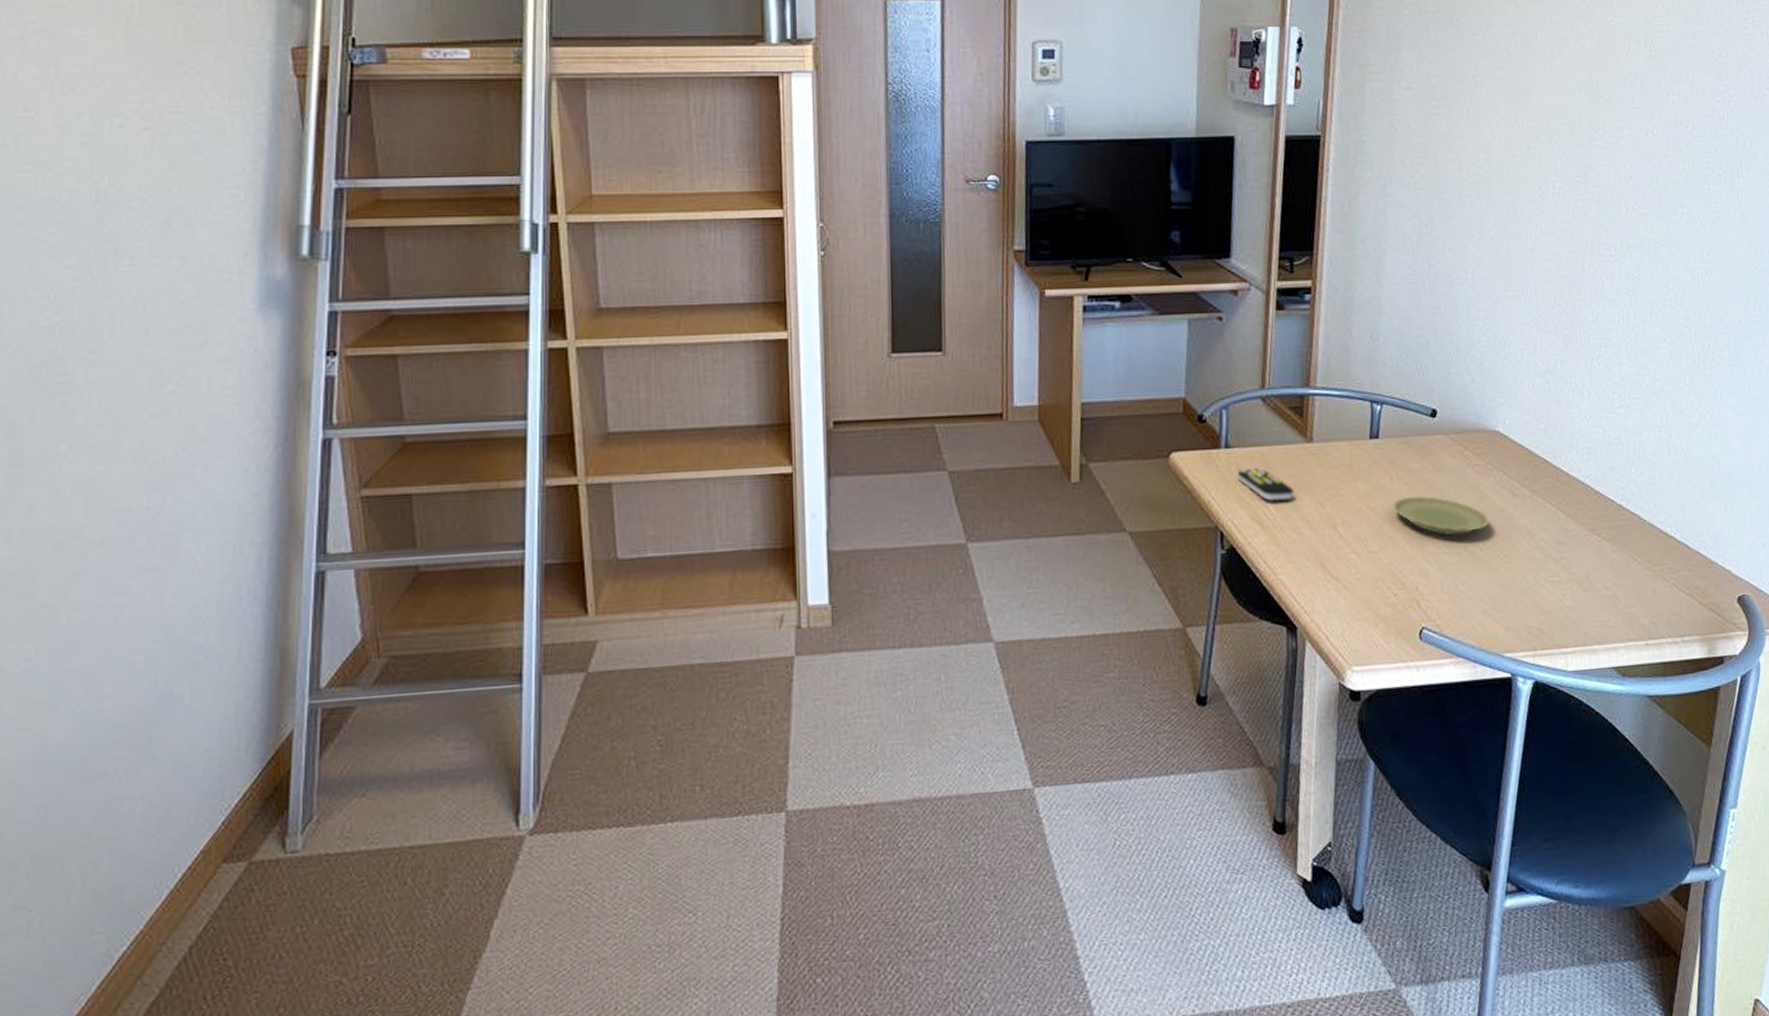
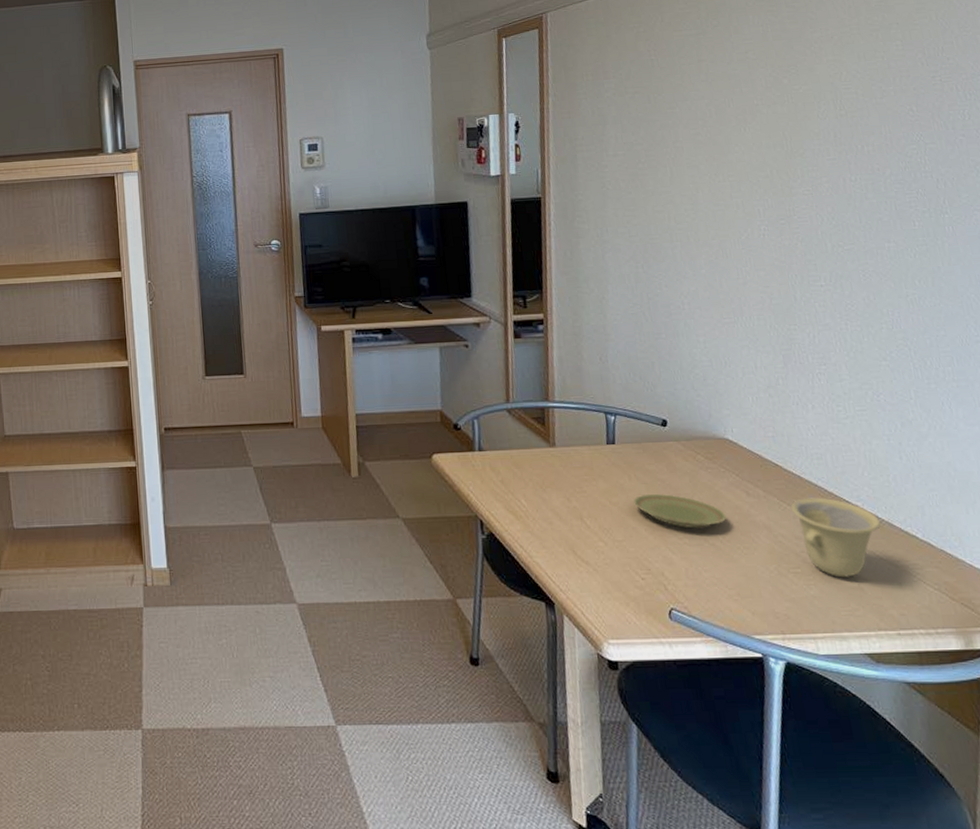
remote control: present [1237,467,1294,500] -> none [491,467,543,495]
cup: none [1555,497,1643,585] -> present [790,497,881,578]

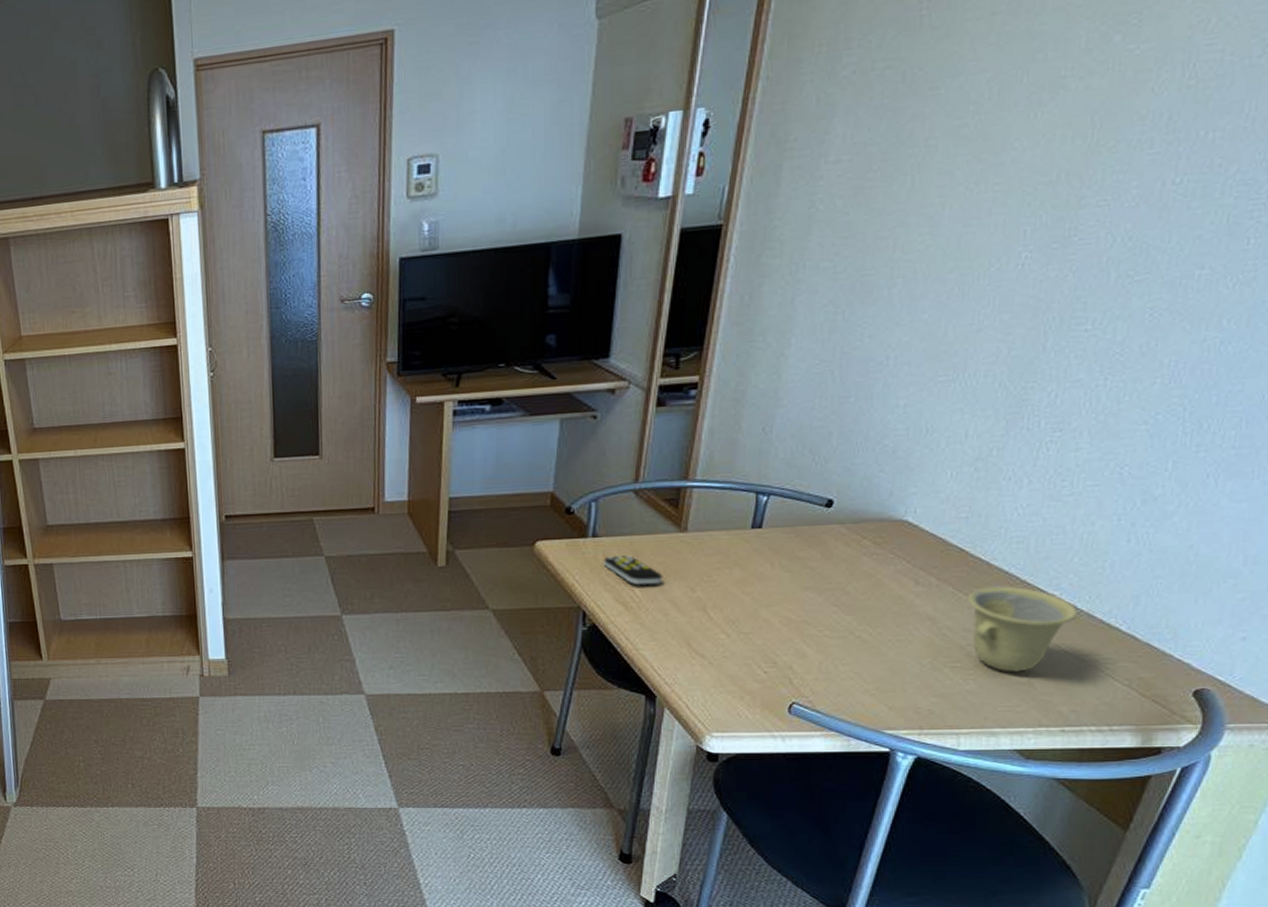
remote control: none [491,467,543,495] -> present [603,555,663,584]
plate: present [633,493,727,529] -> none [772,582,884,620]

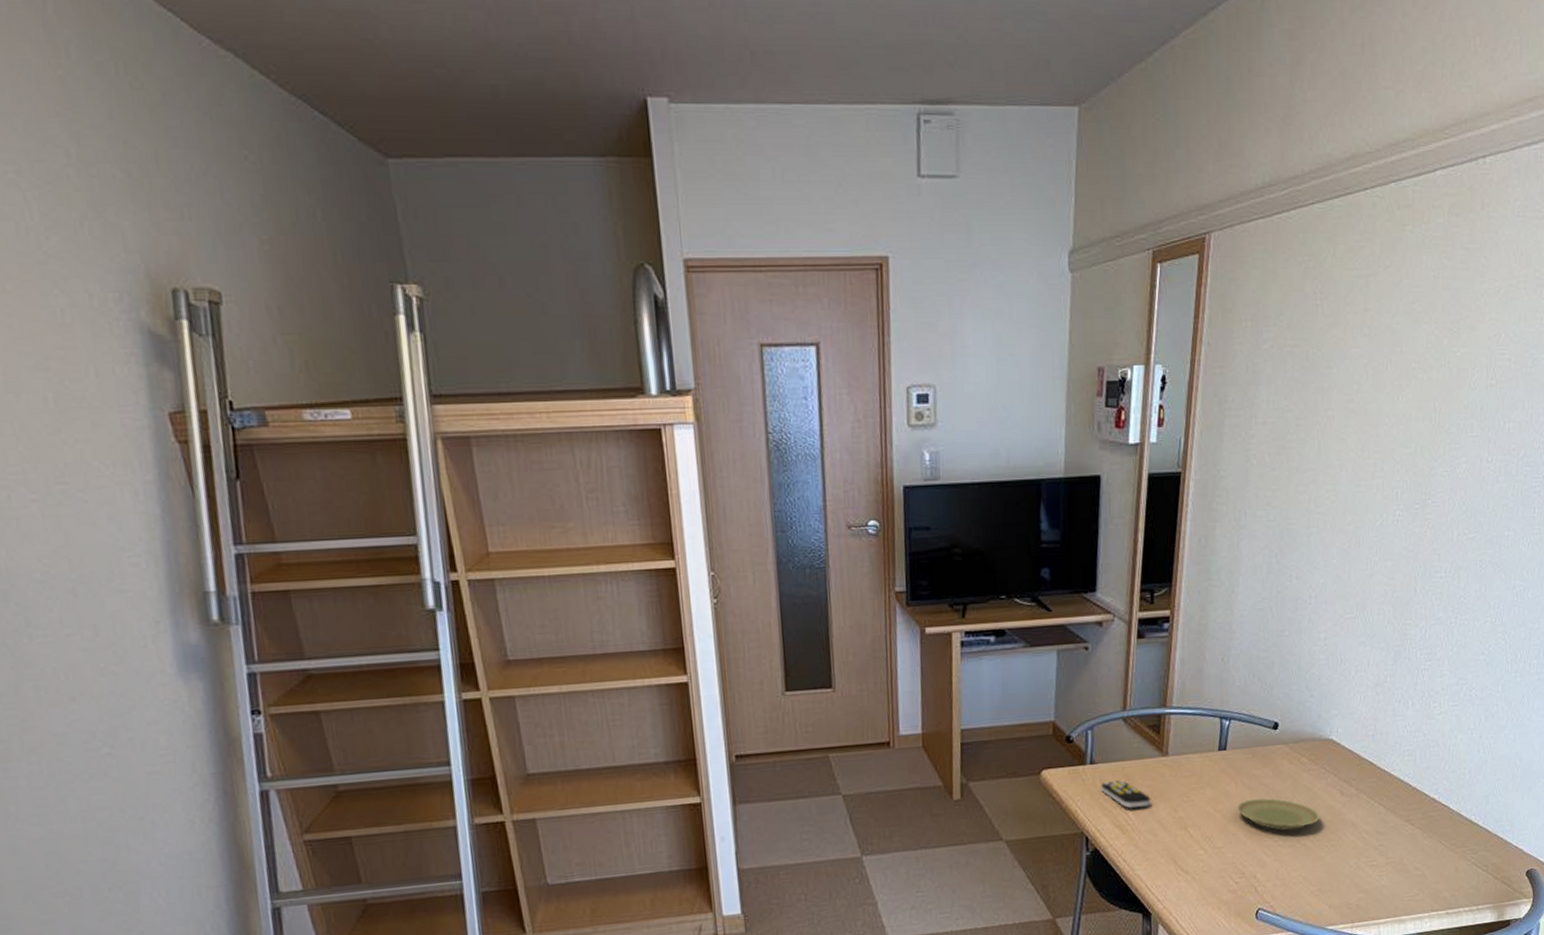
plate: none [772,582,884,620] -> present [1237,797,1320,831]
cup: present [967,586,1078,672] -> none [1377,793,1451,867]

